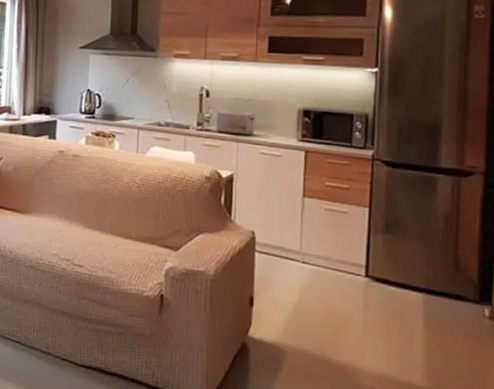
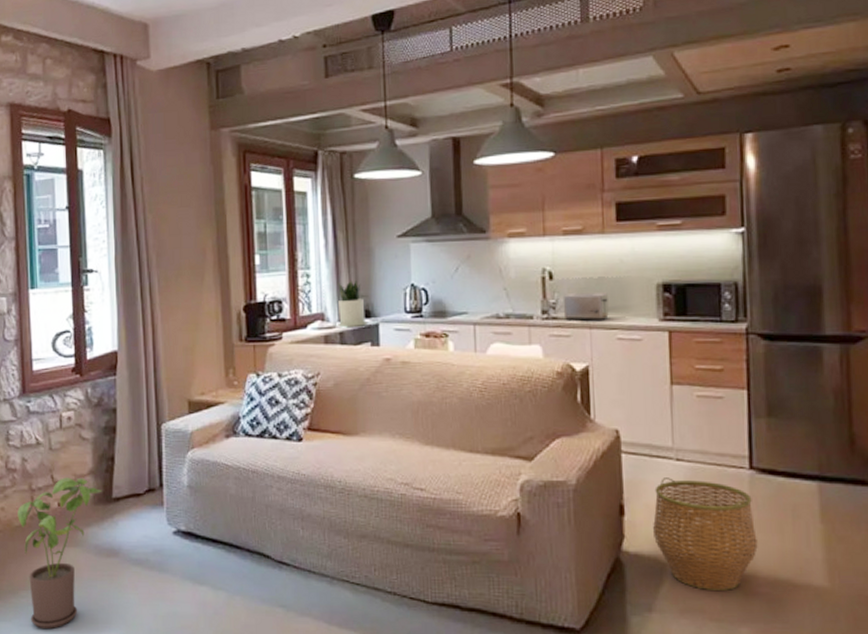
planter: none [22,82,48,122] -> present [338,281,368,328]
basket: none [277,277,367,381] -> present [653,478,758,592]

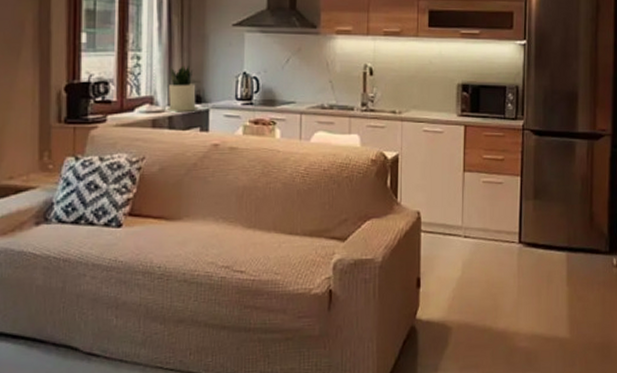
toaster: present [563,292,609,322] -> none [380,88,418,115]
basket: present [653,478,758,592] -> none [443,252,521,349]

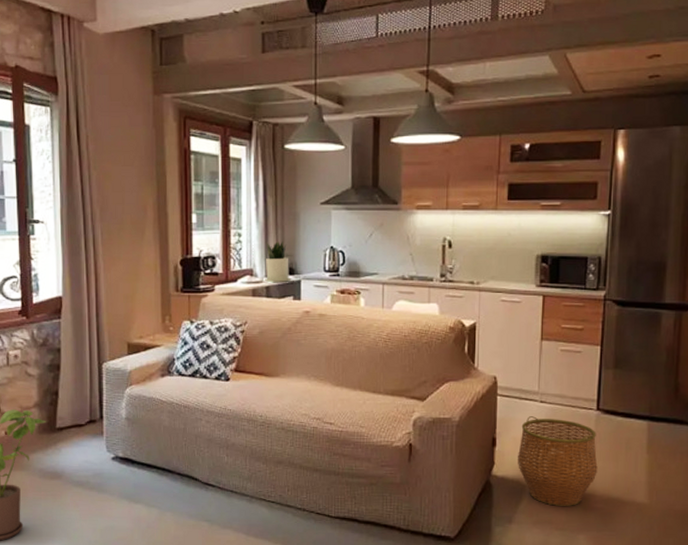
basket: none [443,252,521,349] -> present [518,416,598,507]

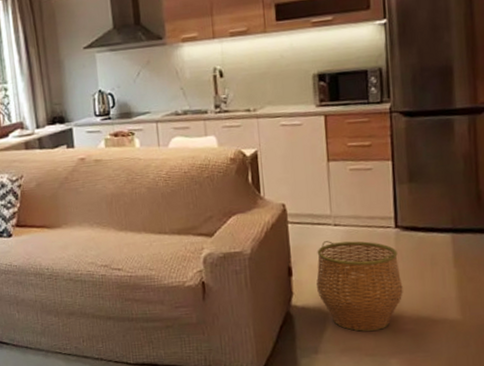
planter: present [265,241,292,283] -> none [33,91,63,134]

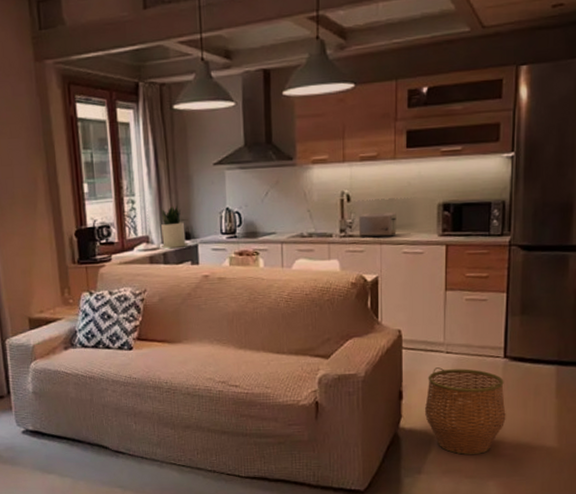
planter: none [33,91,63,134] -> present [160,206,189,249]
toaster: none [233,85,273,113] -> present [358,212,397,238]

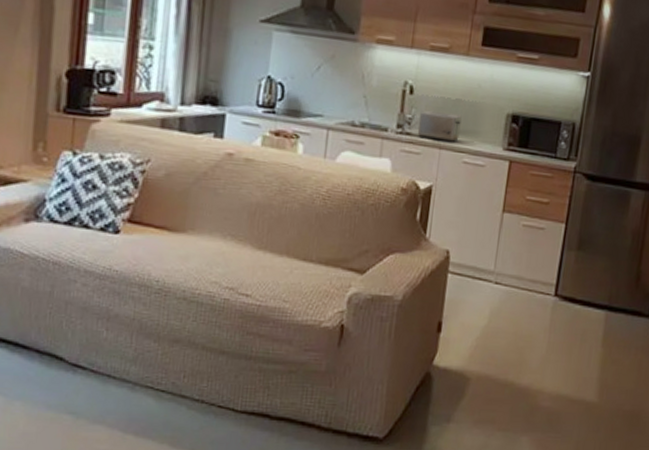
planter: present [160,206,189,249] -> none [179,61,214,115]
basket: present [425,367,506,455] -> none [463,299,552,405]

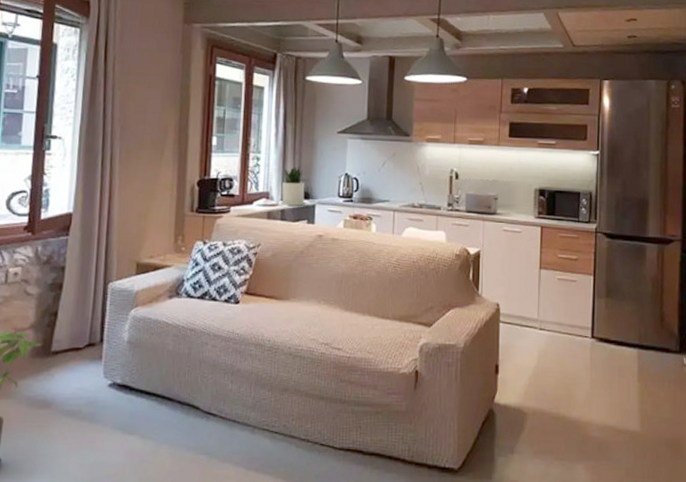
planter: none [179,61,214,115] -> present [280,166,307,207]

